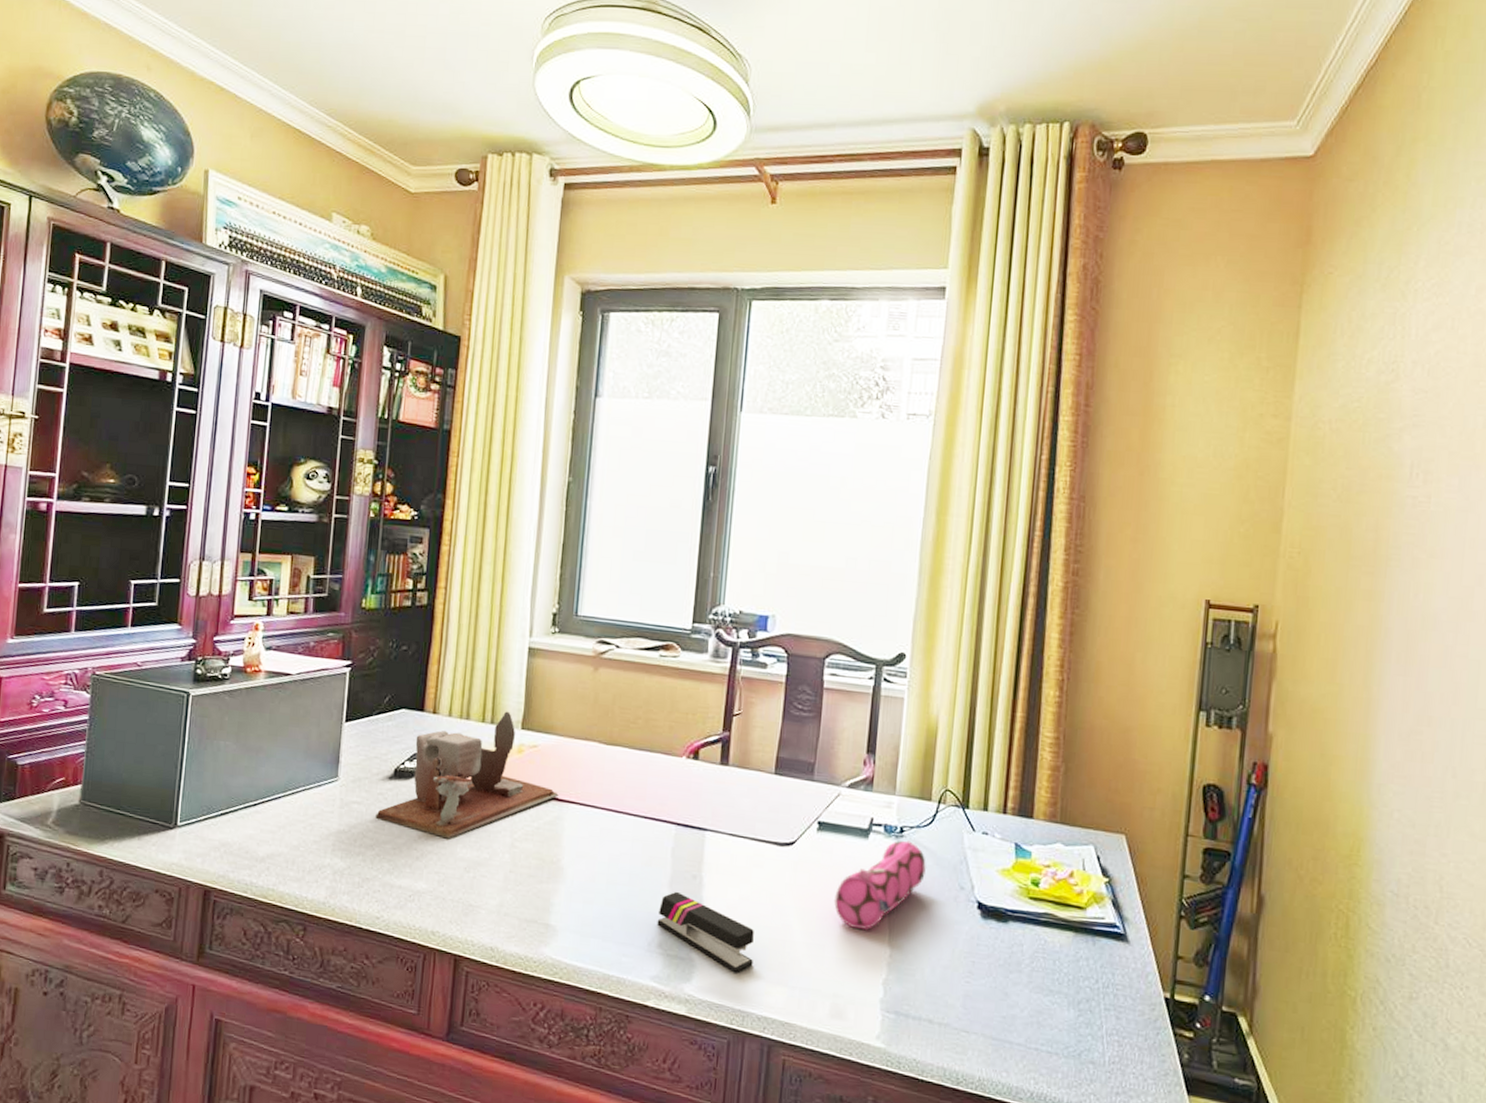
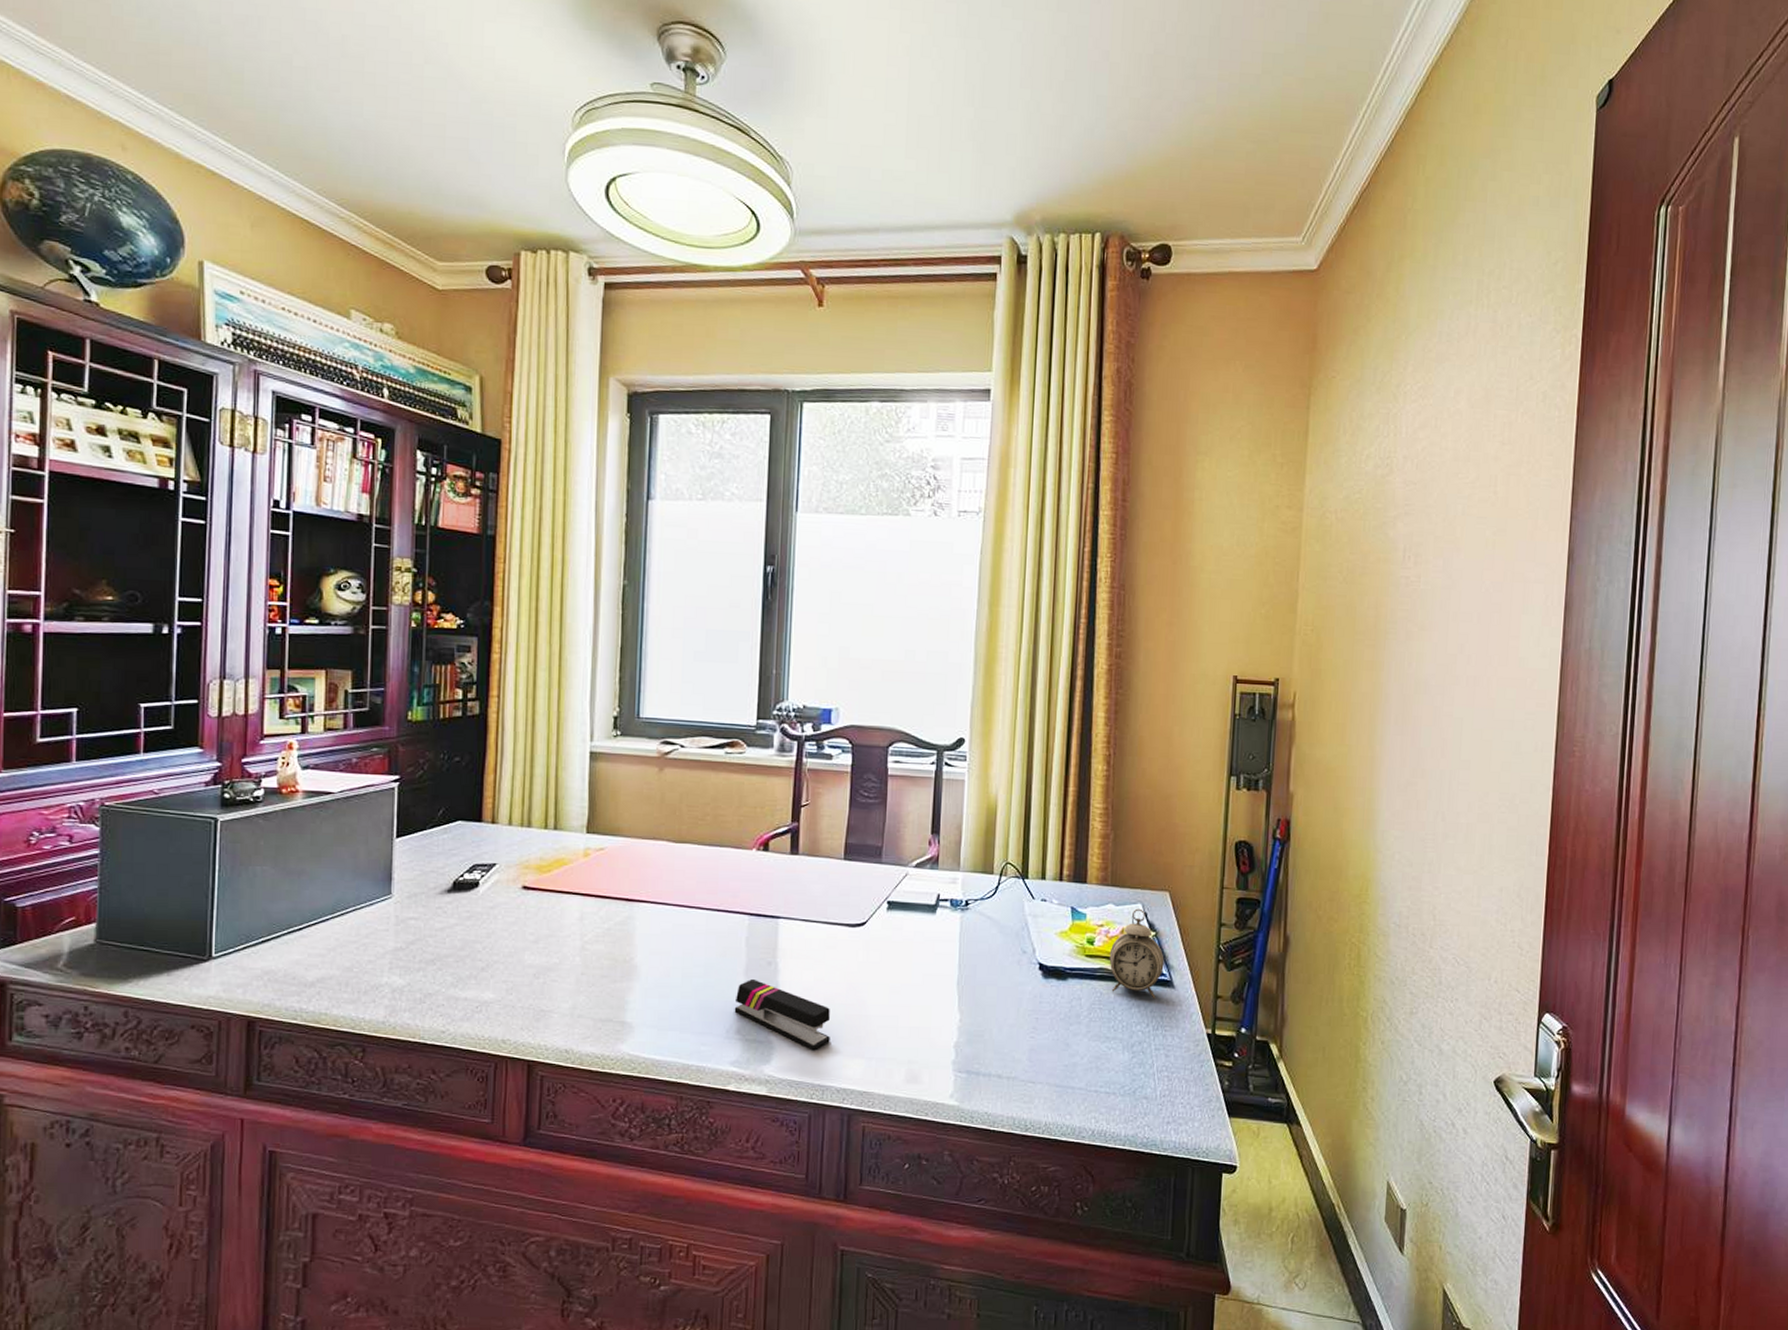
desk organizer: present [375,711,559,839] -> none [435,816,629,947]
pencil case: present [833,841,926,930] -> none [905,912,991,999]
alarm clock: none [1055,850,1118,954] -> present [1109,908,1164,1000]

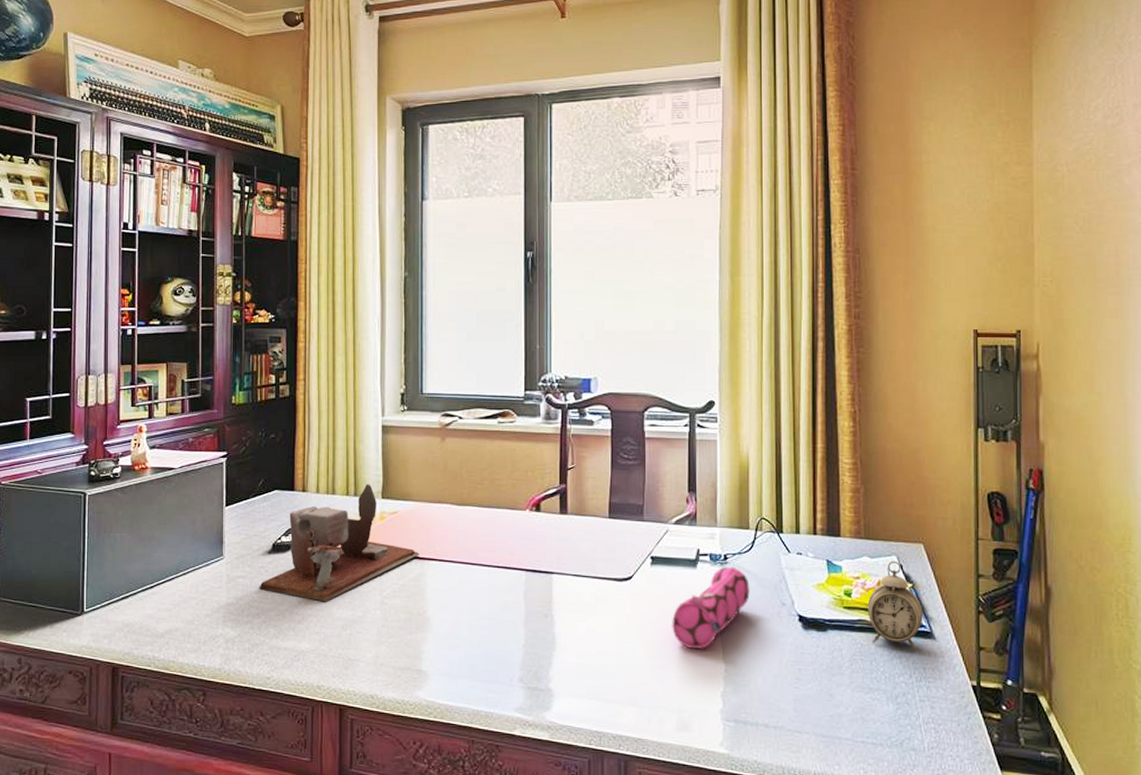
desk organizer: none [435,816,629,947] -> present [259,484,420,602]
stapler: present [734,978,830,1051] -> none [516,630,604,699]
pencil case: none [905,912,991,999] -> present [671,566,750,650]

